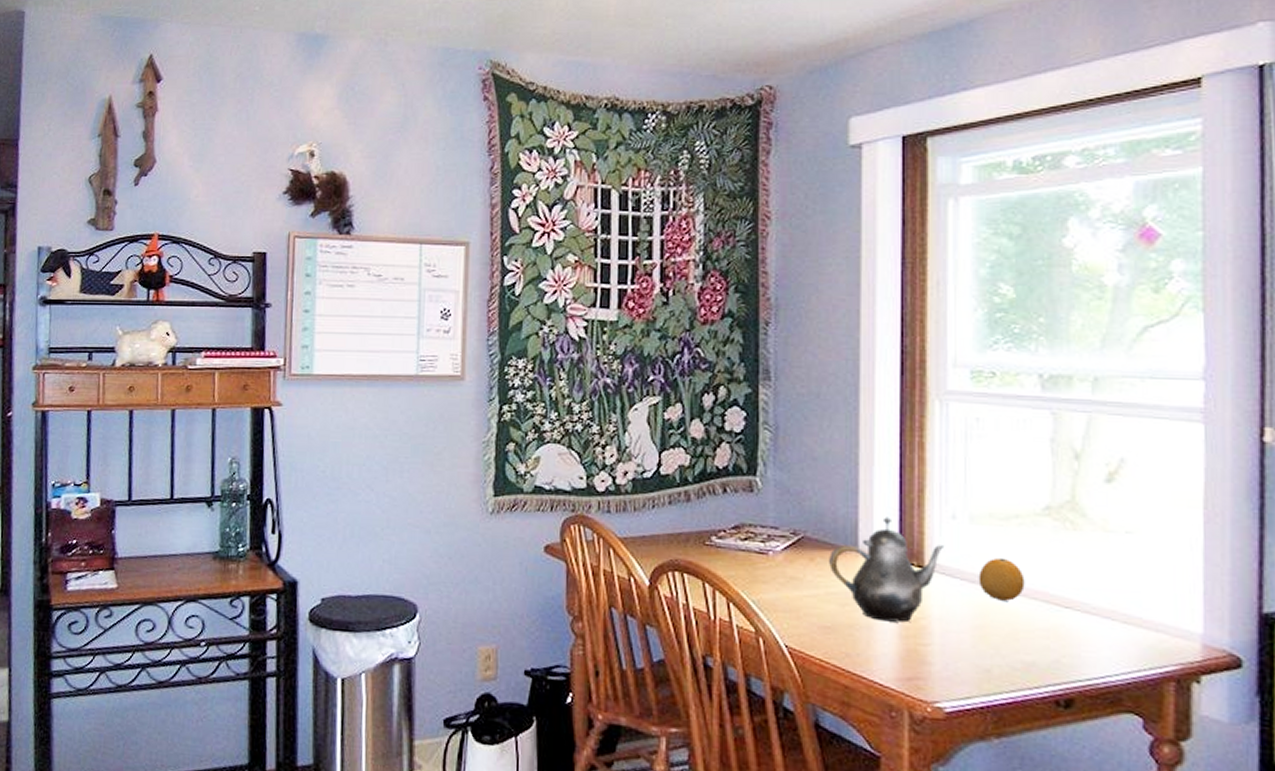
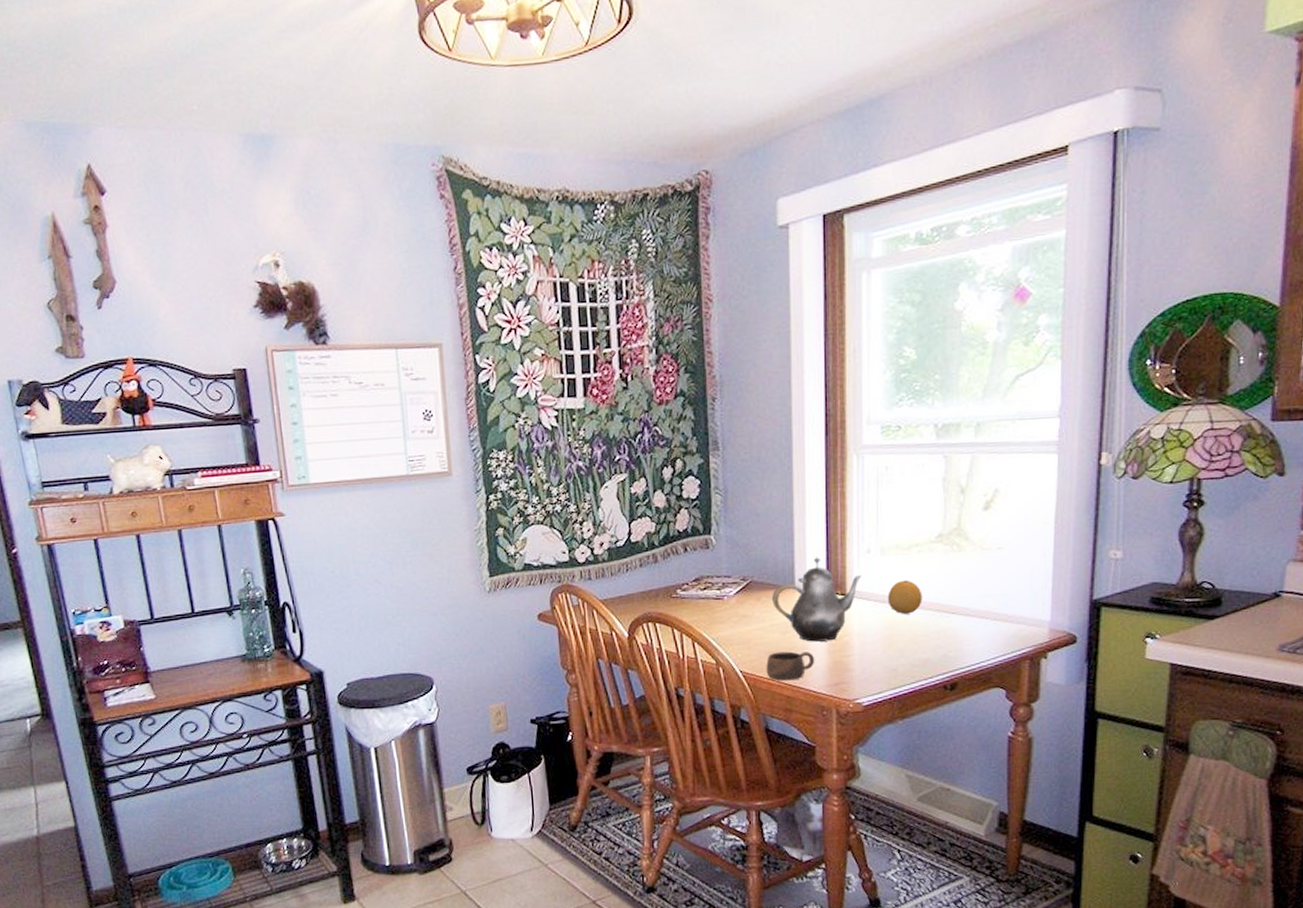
cup: none [818,627,882,666] -> present [766,651,815,681]

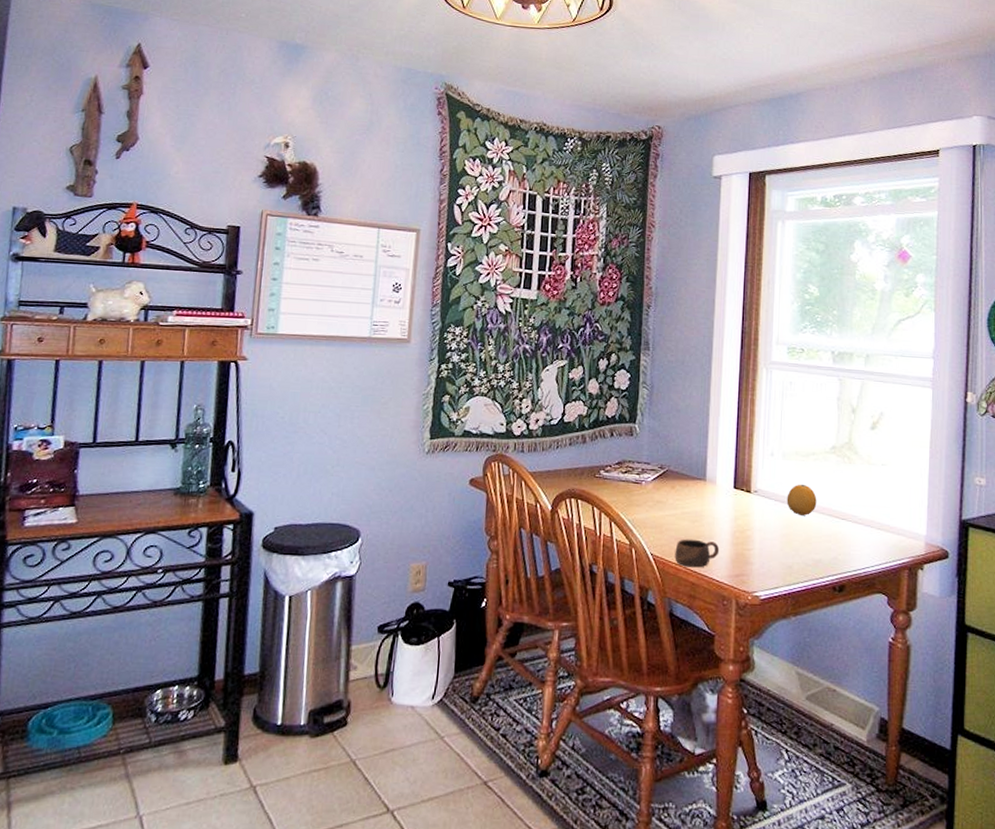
teapot: present [771,557,861,642] -> none [684,454,764,533]

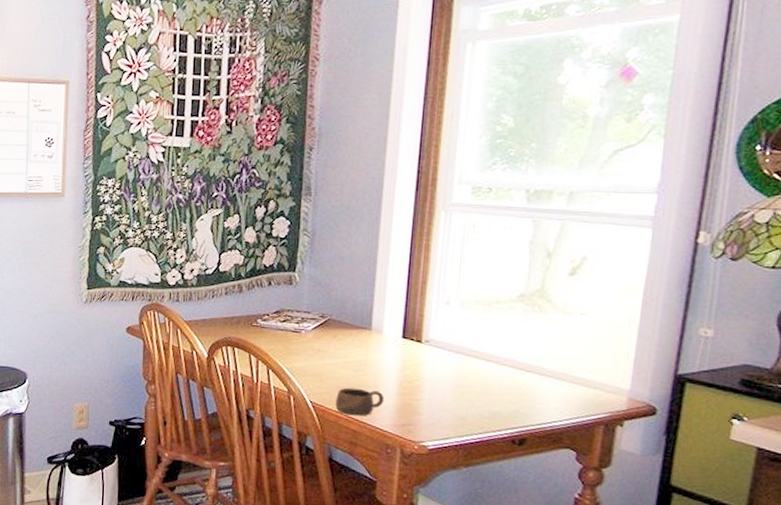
fruit: present [786,484,817,516] -> none [462,334,499,367]

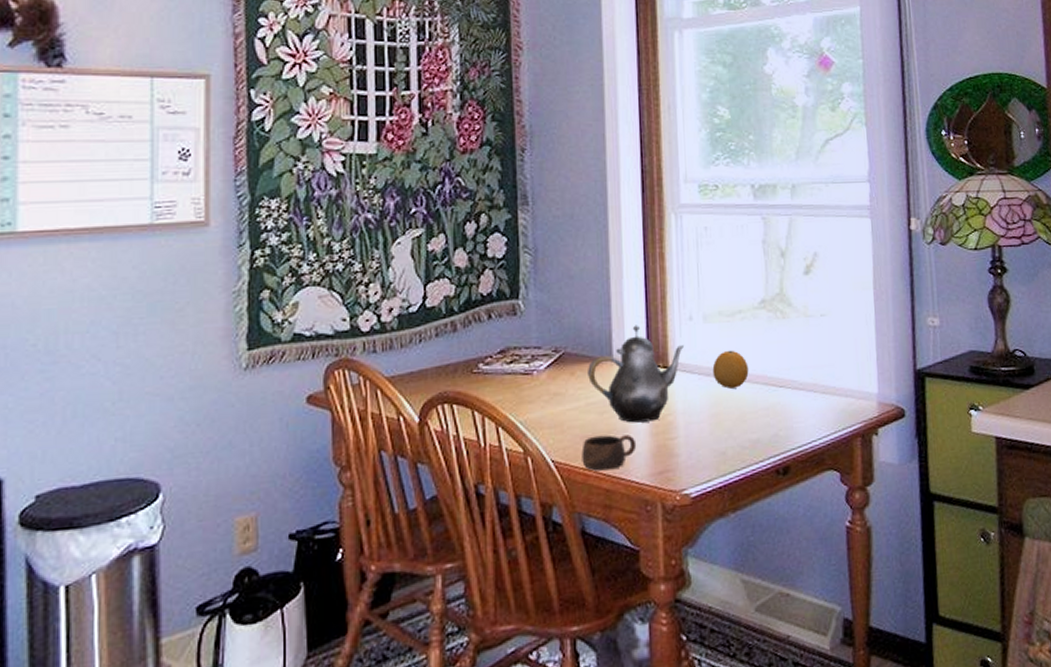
teapot: none [347,303,438,383] -> present [586,325,683,423]
fruit: none [462,334,499,367] -> present [712,350,749,389]

